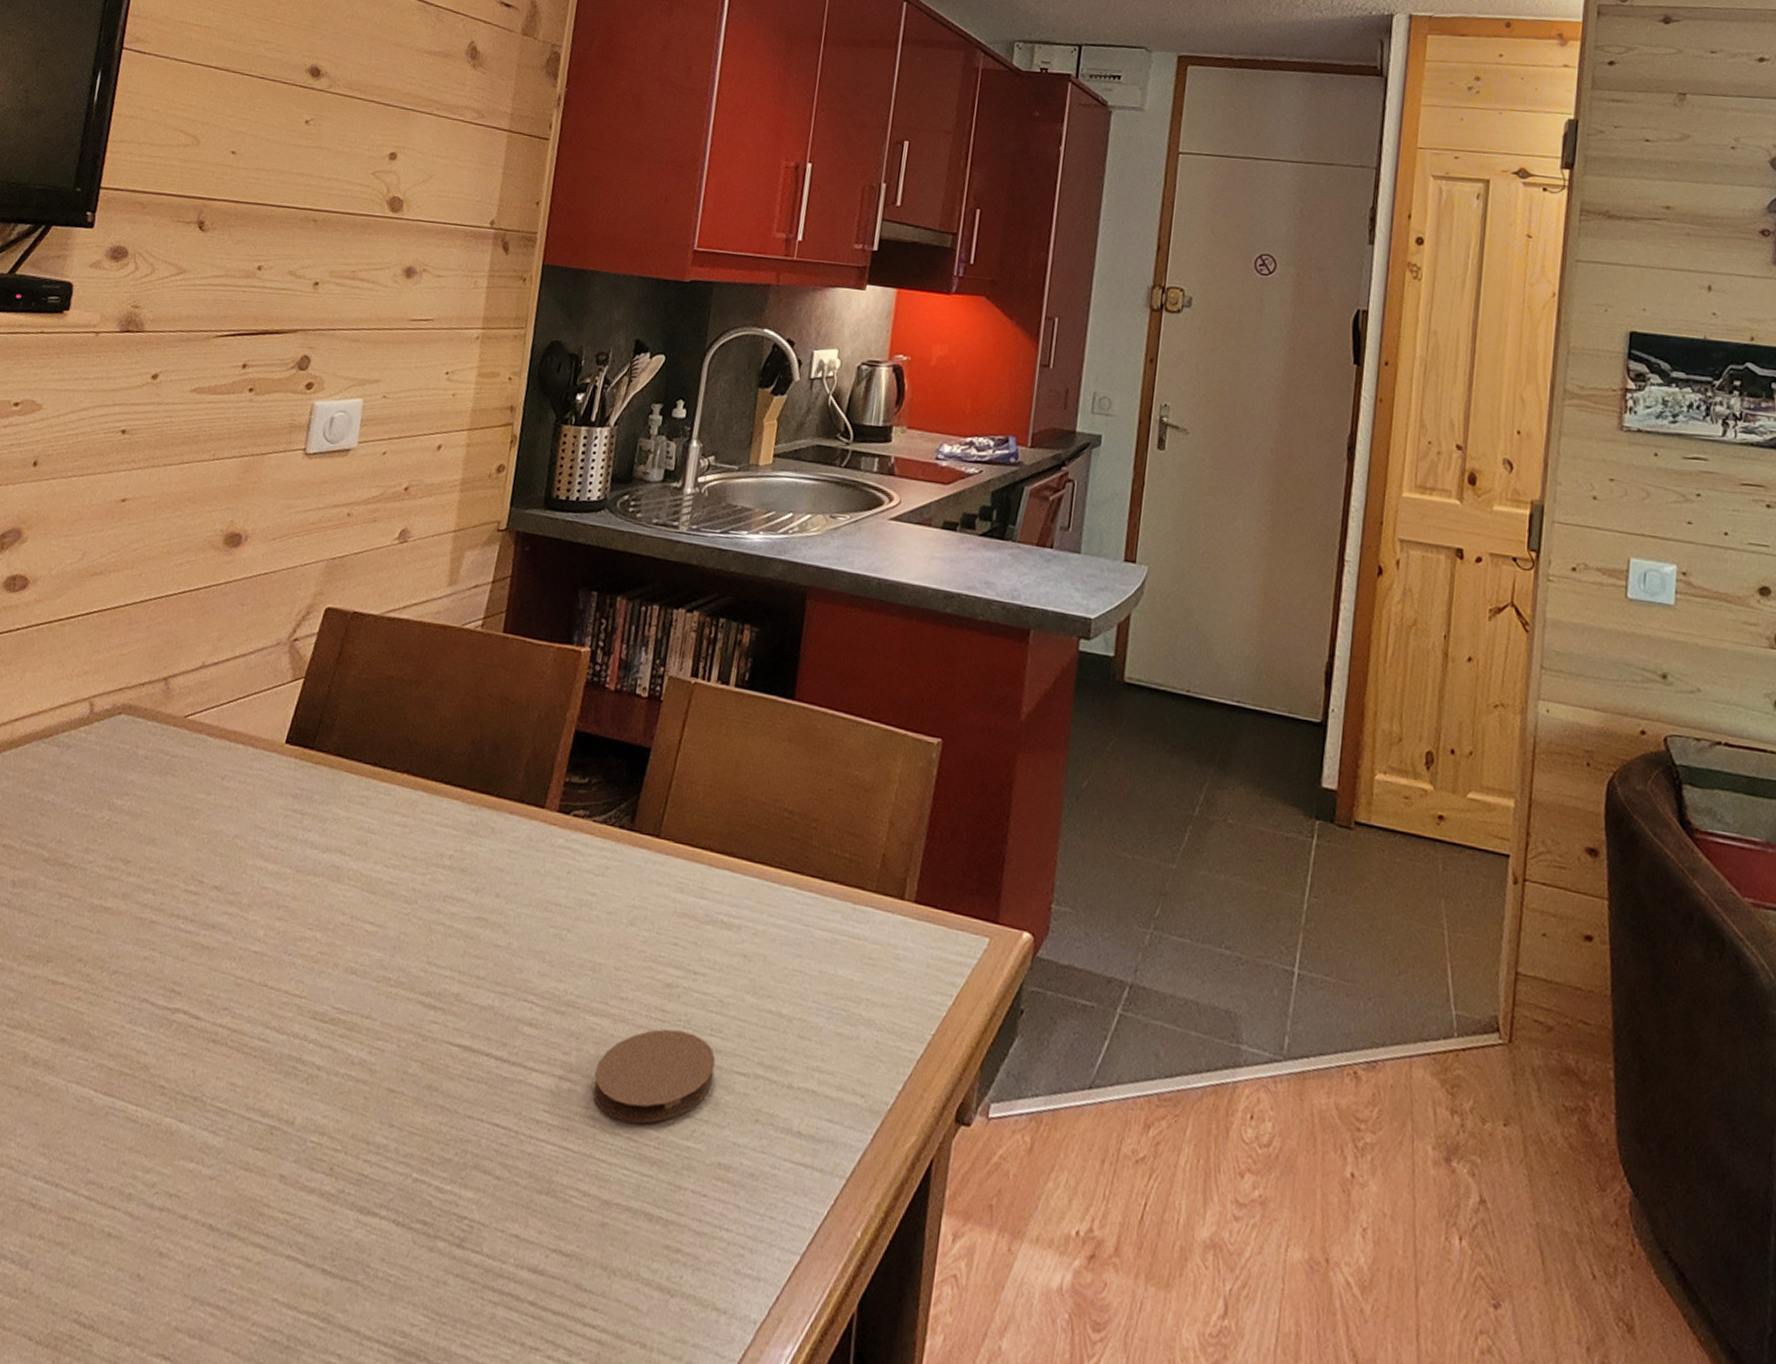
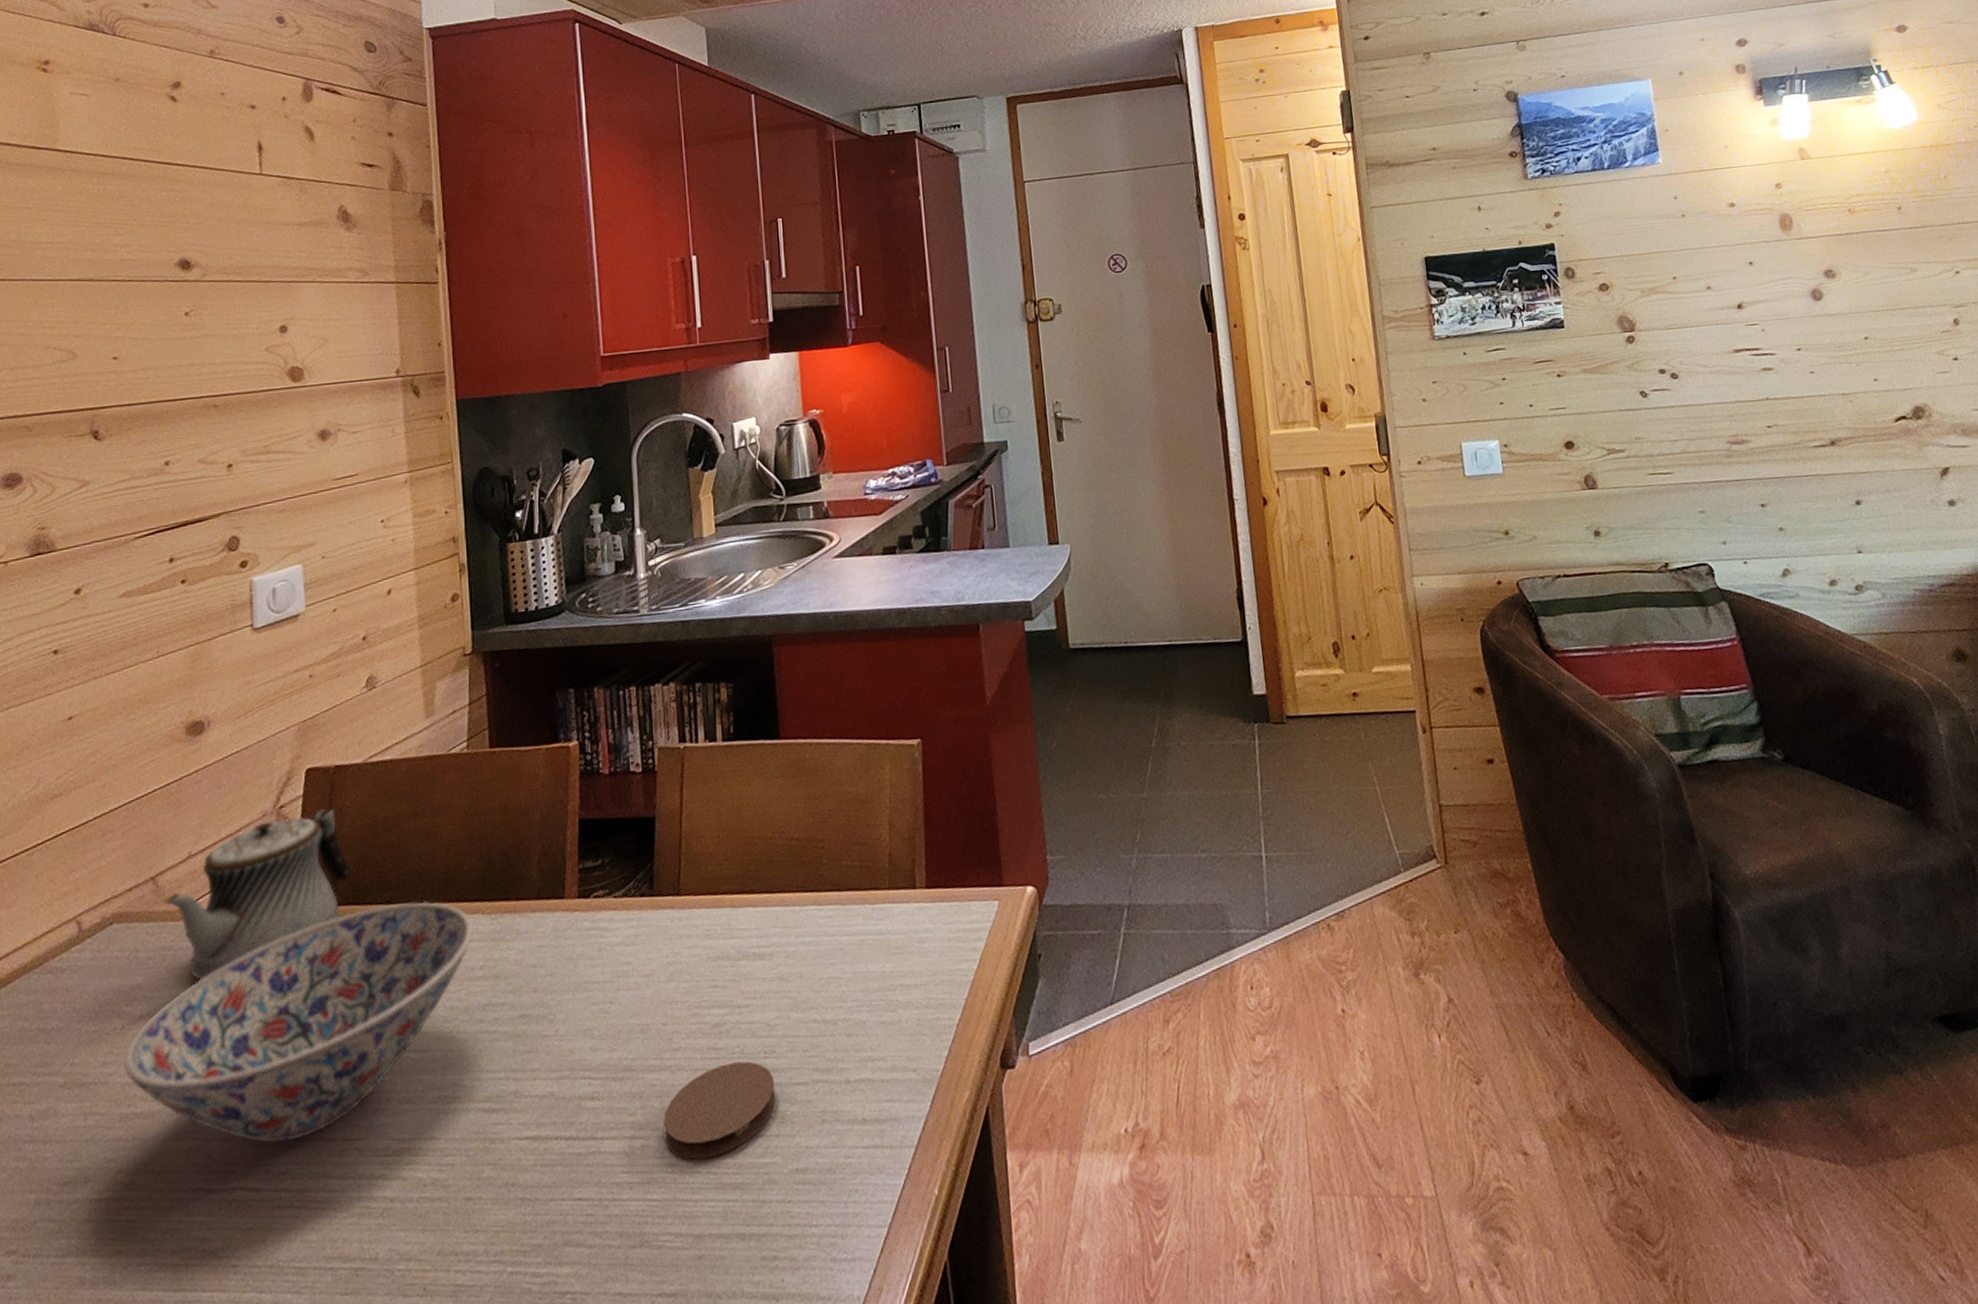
bowl: none [103,764,451,979] -> present [124,901,472,1144]
teapot: none [168,650,348,793] -> present [161,809,351,981]

